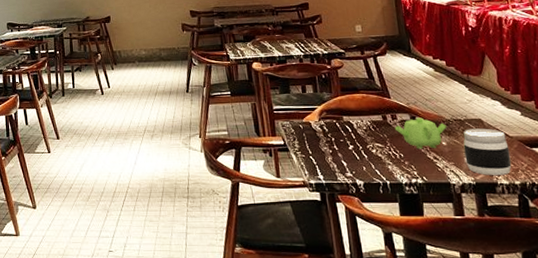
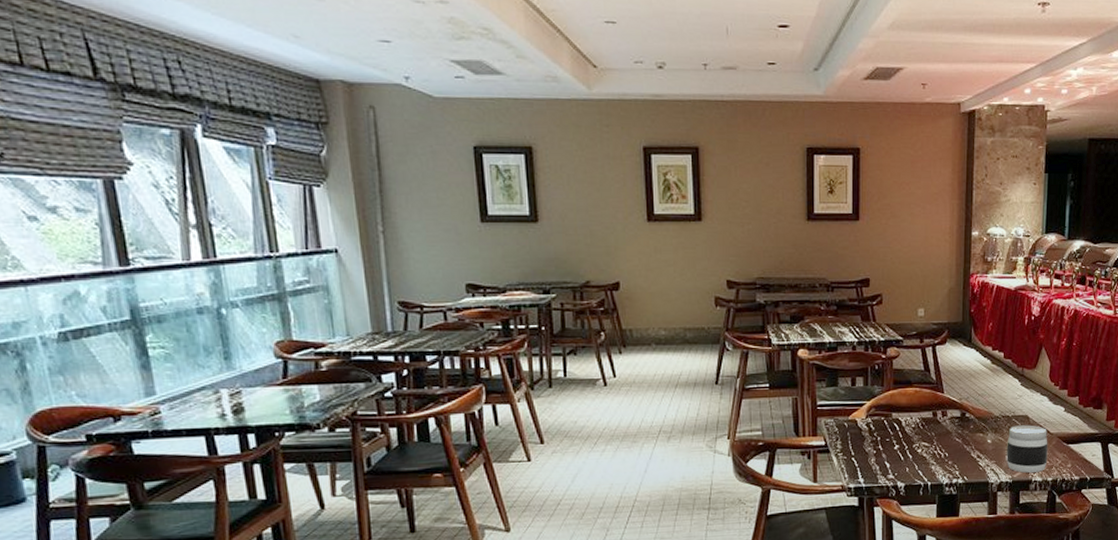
teapot: present [394,117,447,149] -> none [943,414,994,448]

